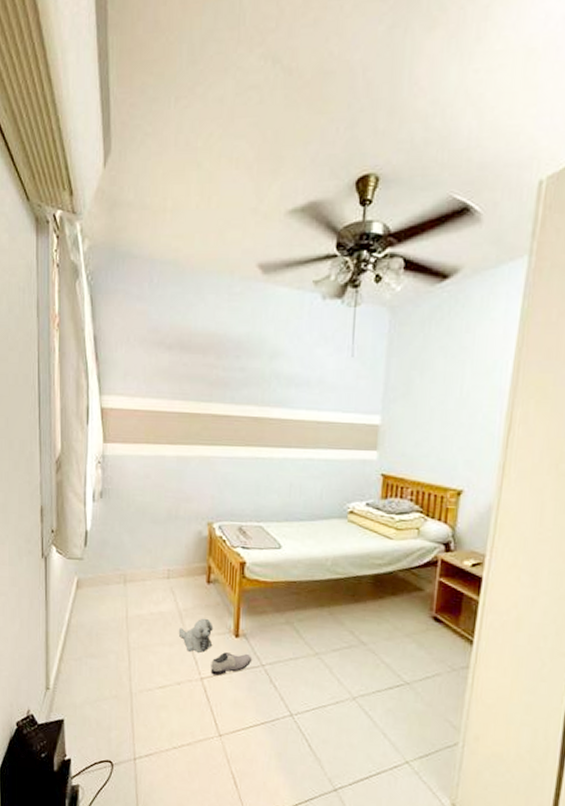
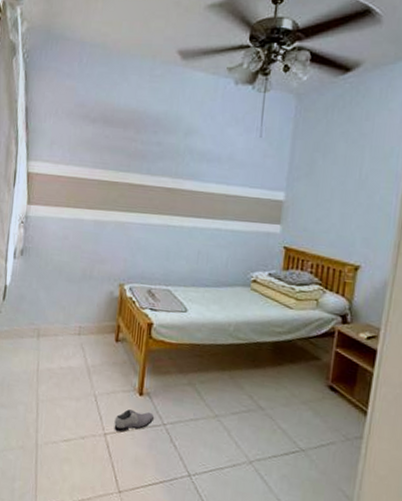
plush toy: present [178,618,214,654] -> none [85,375,119,409]

